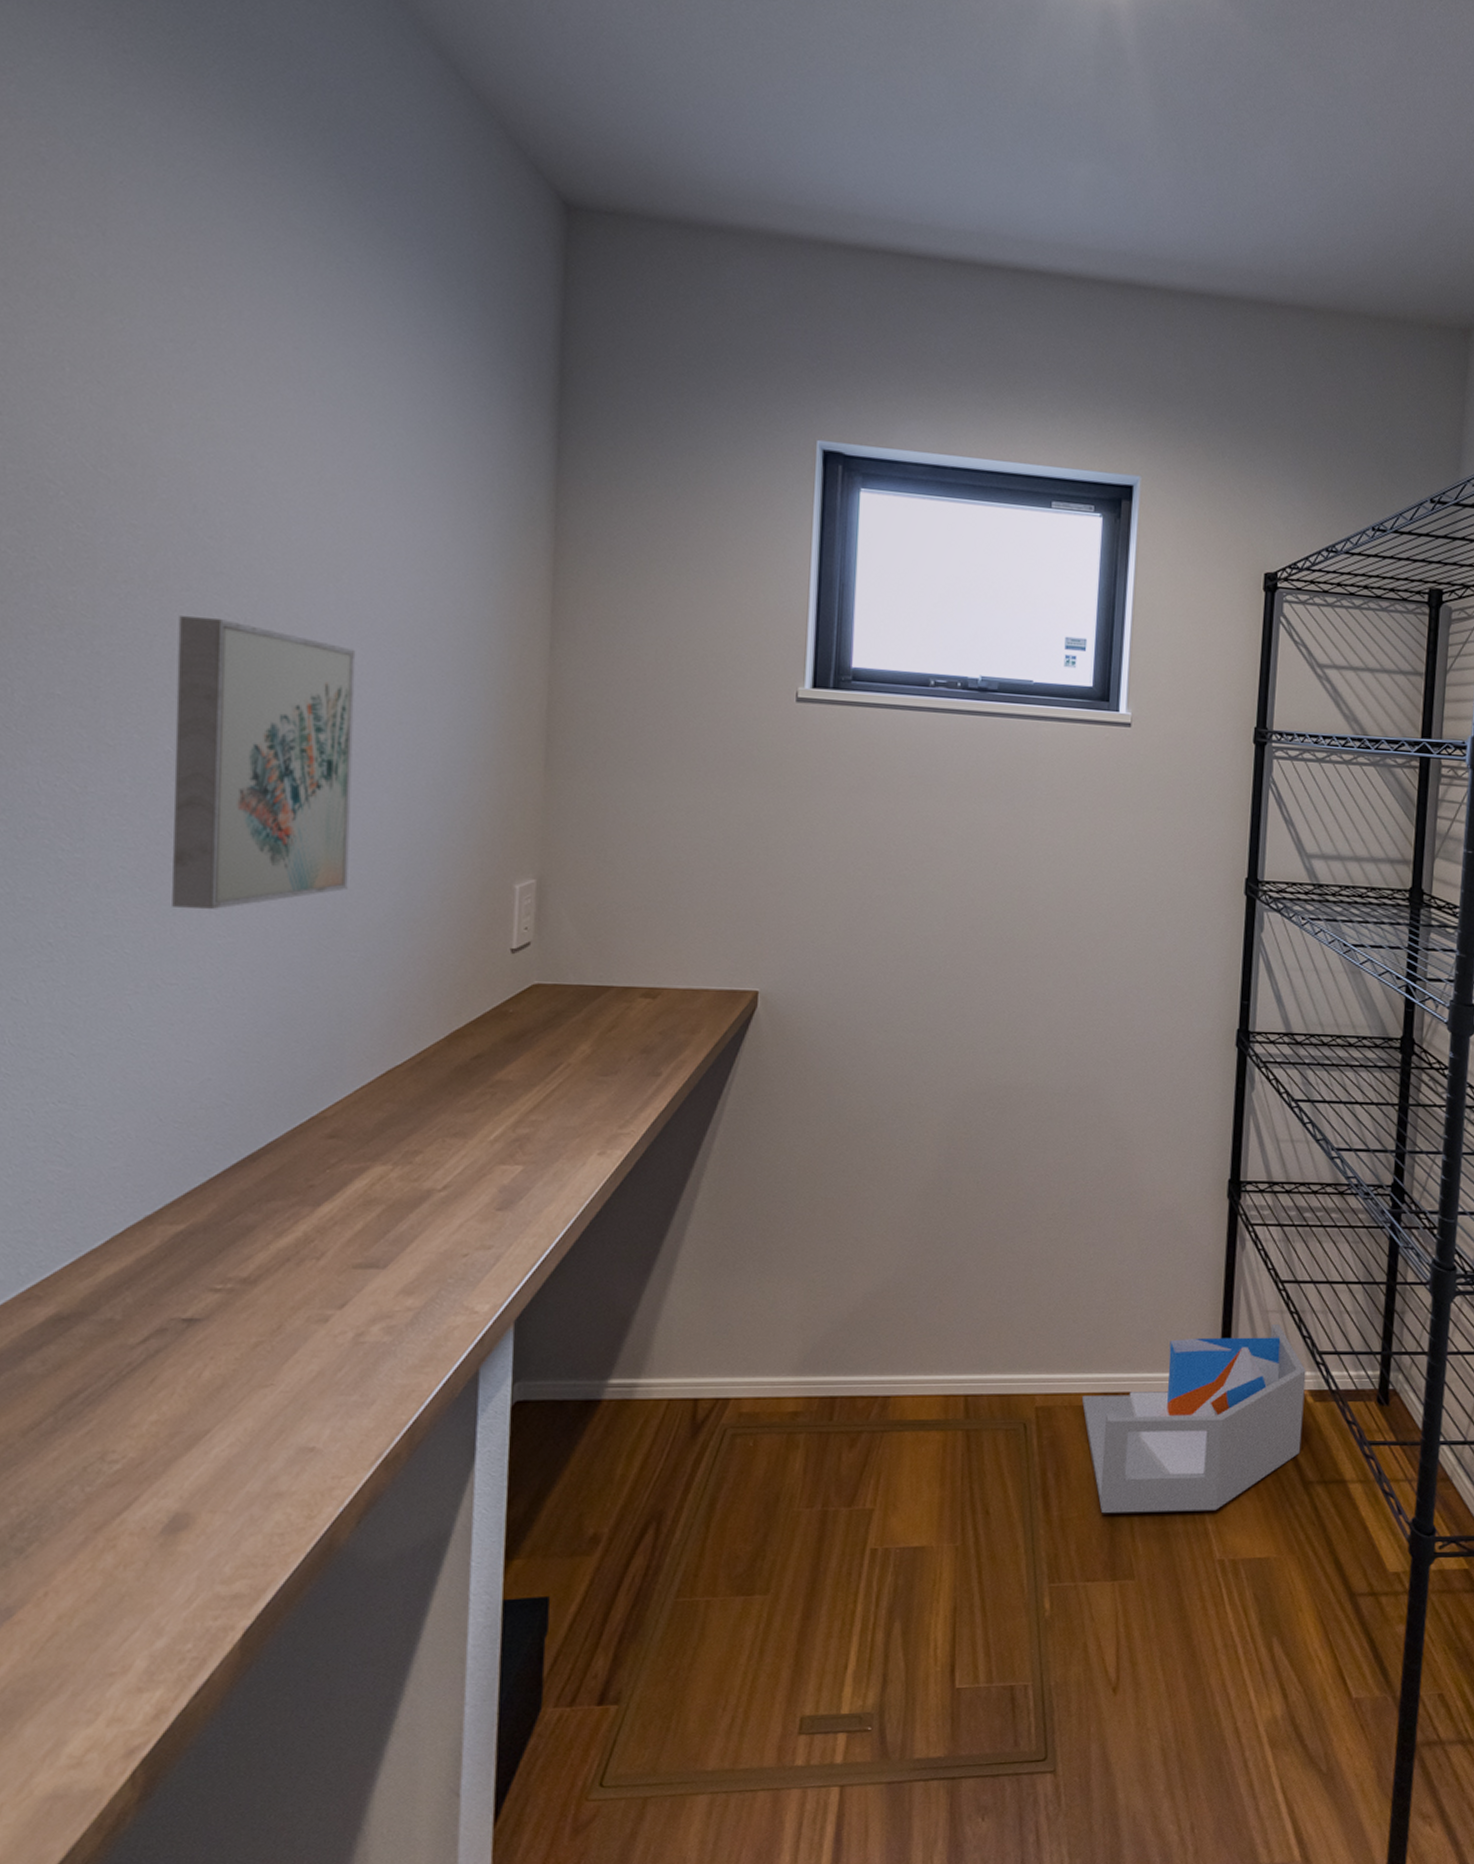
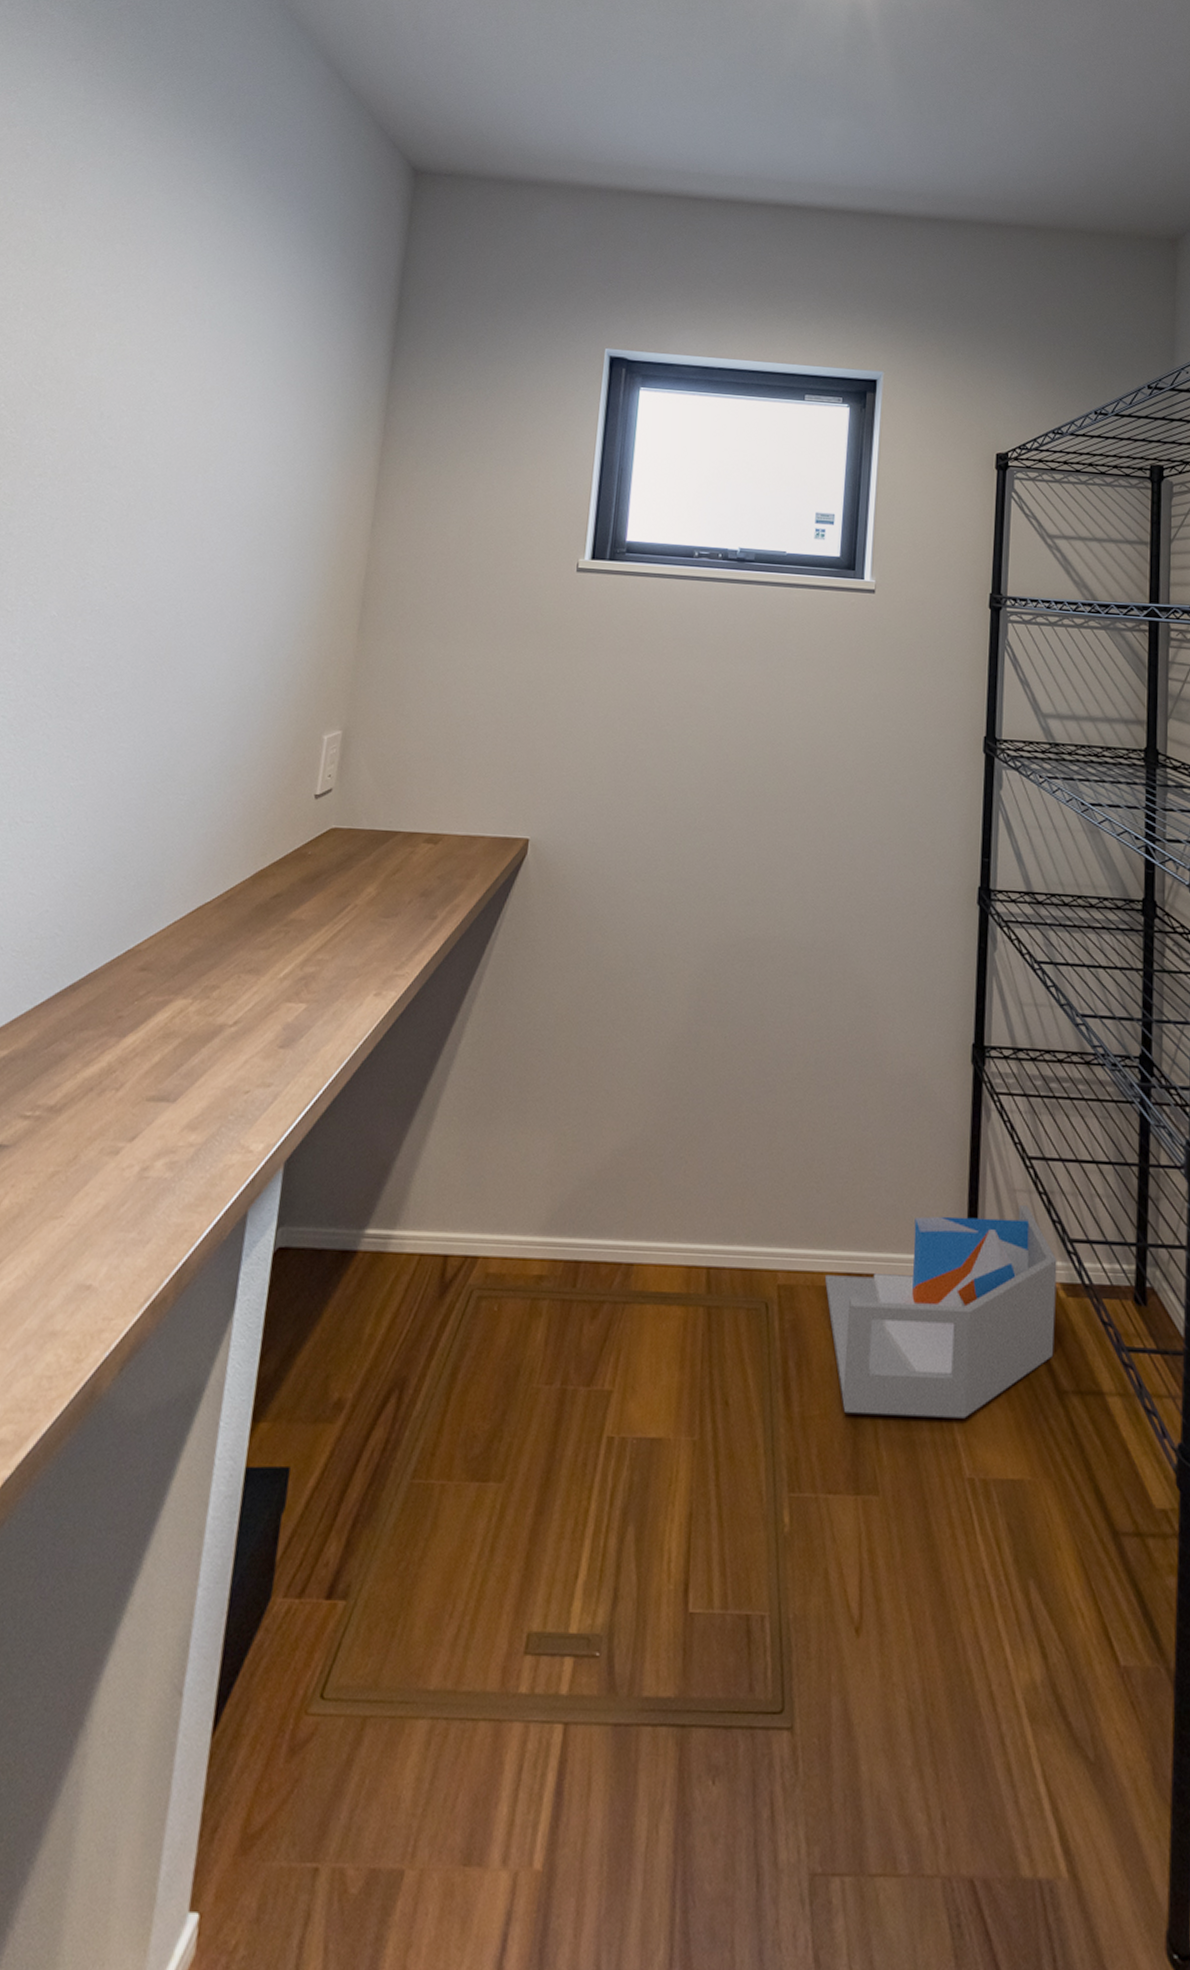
wall art: present [172,616,356,909] -> none [38,503,214,755]

